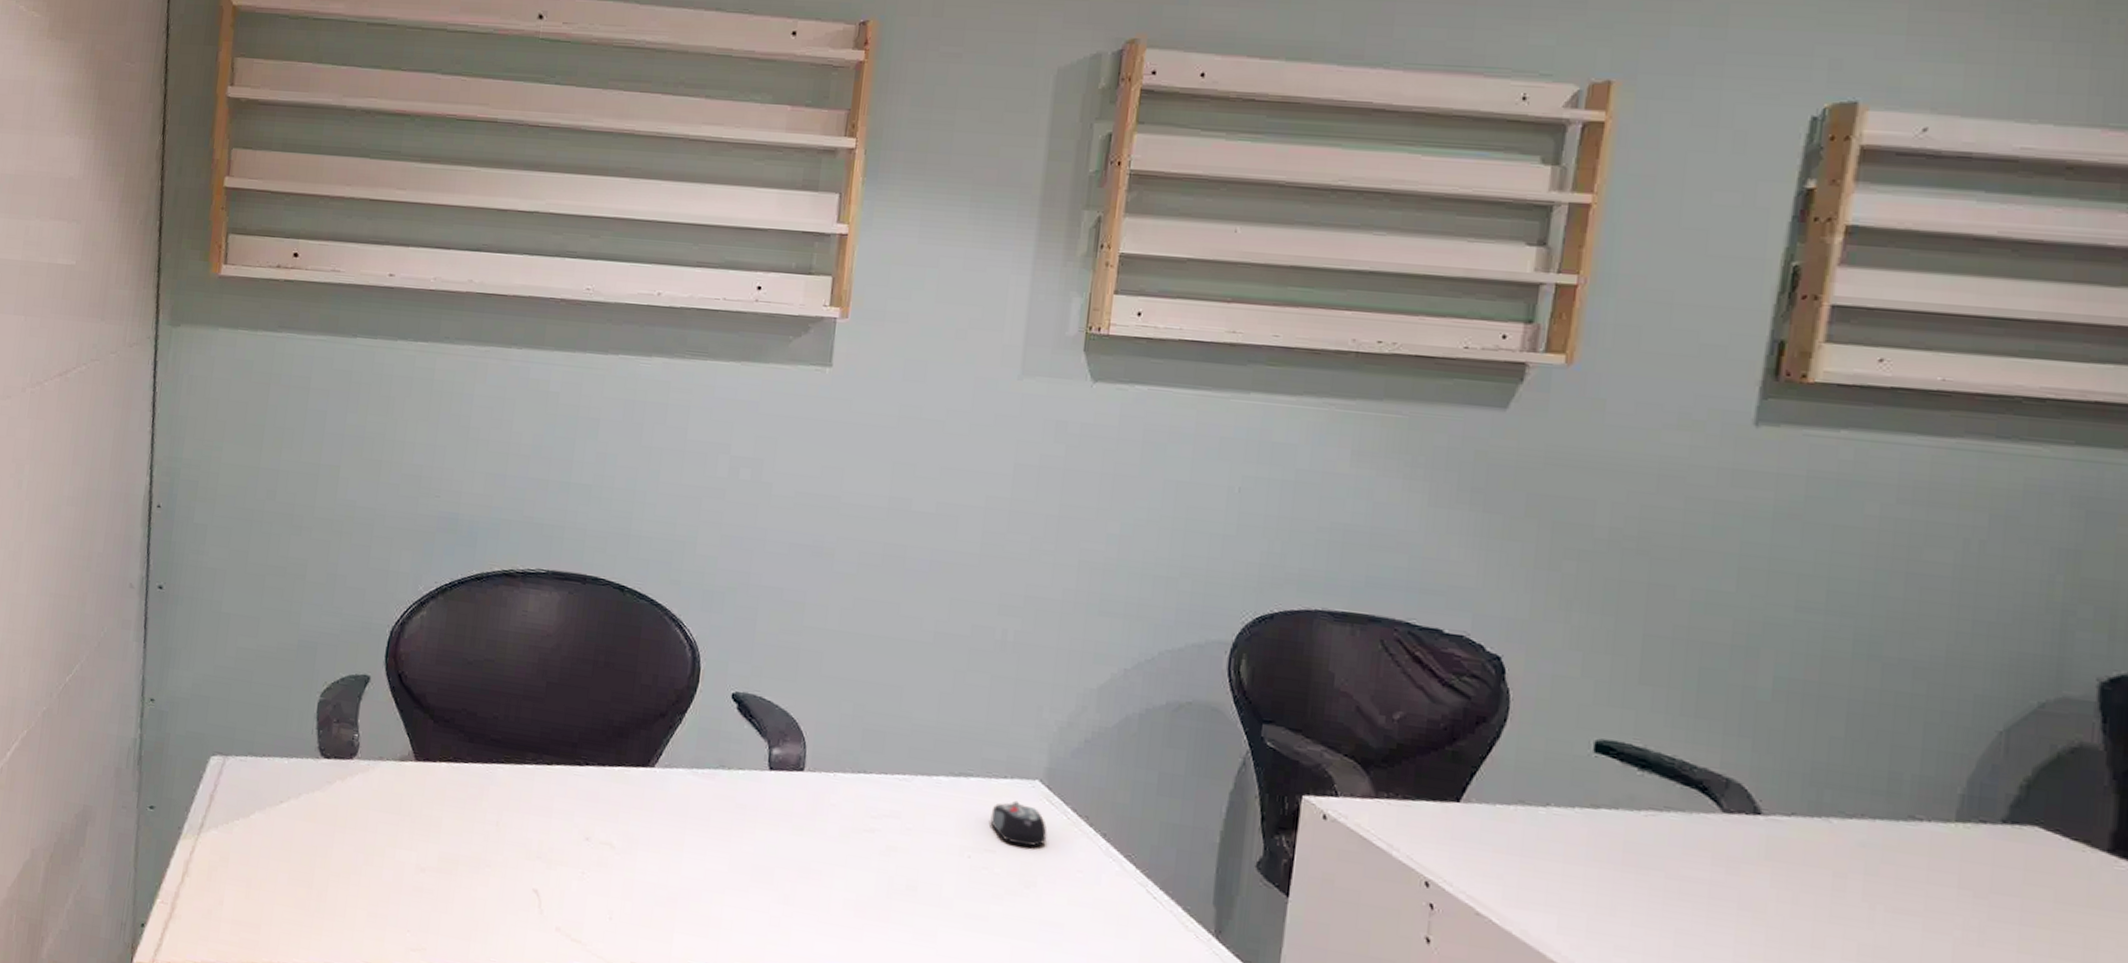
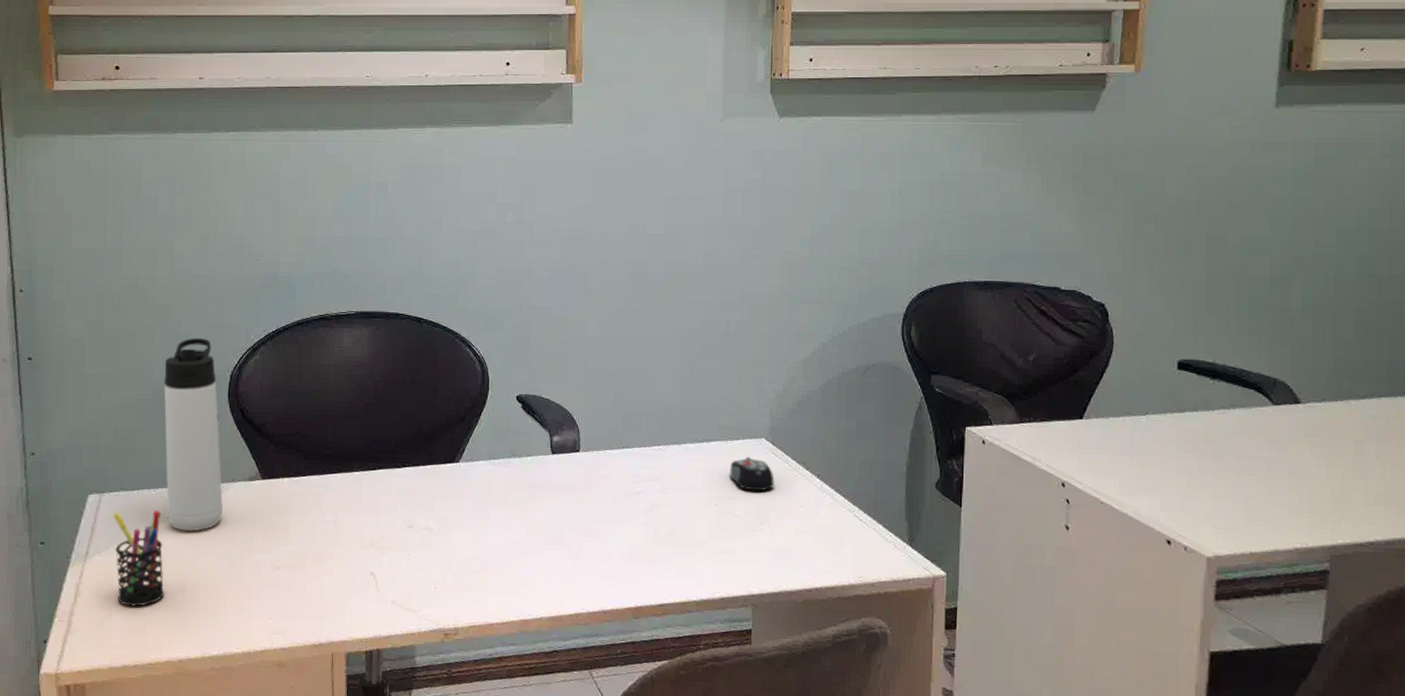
pen holder: none [232,780,293,898] -> present [113,510,165,607]
thermos bottle: none [300,582,374,814] -> present [164,338,223,532]

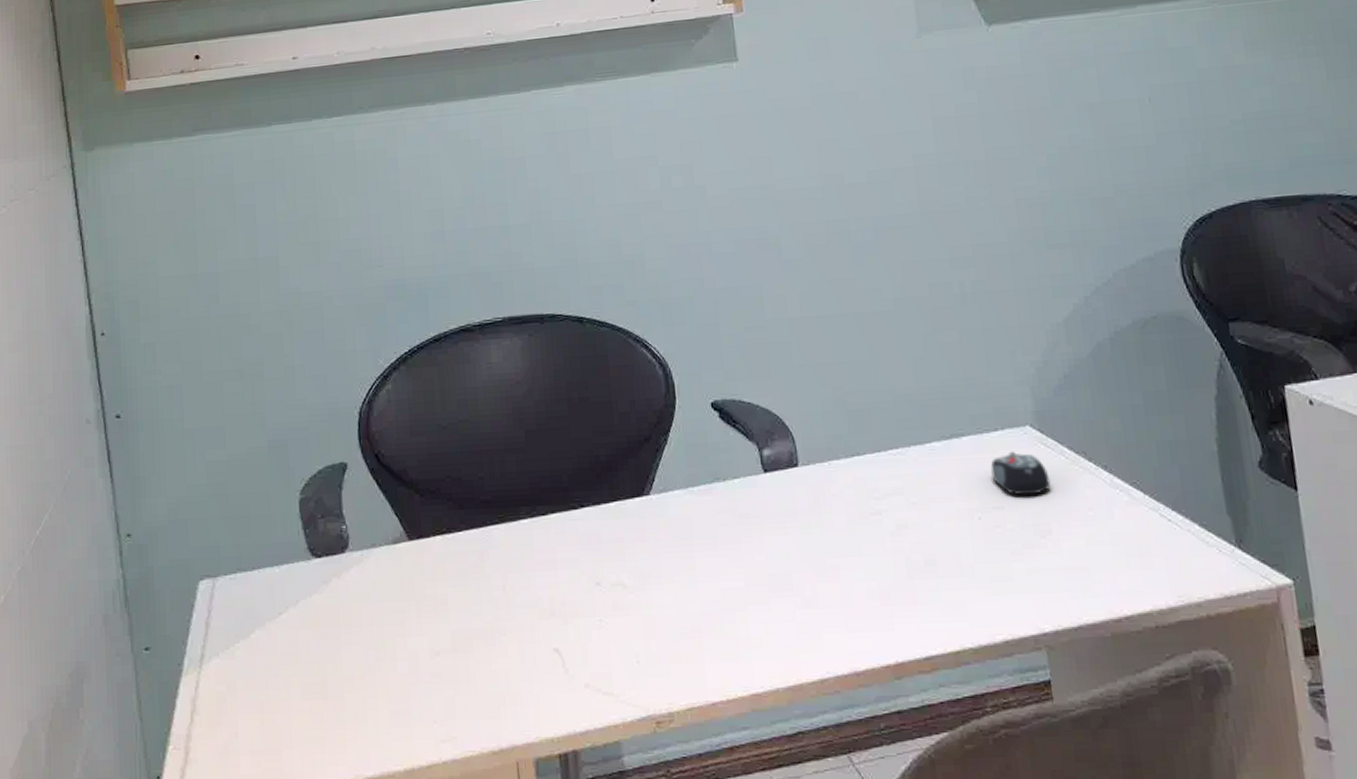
pen holder: present [113,510,165,607] -> none [230,593,301,721]
thermos bottle: present [164,338,223,532] -> none [278,370,364,617]

